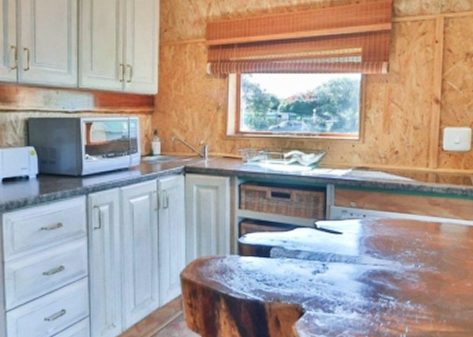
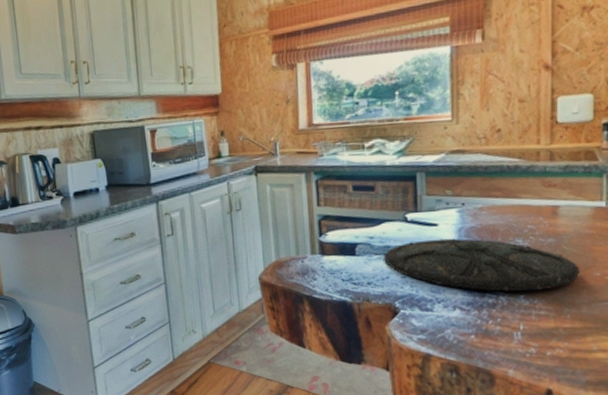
plate: none [294,246,456,298] -> present [384,238,581,292]

